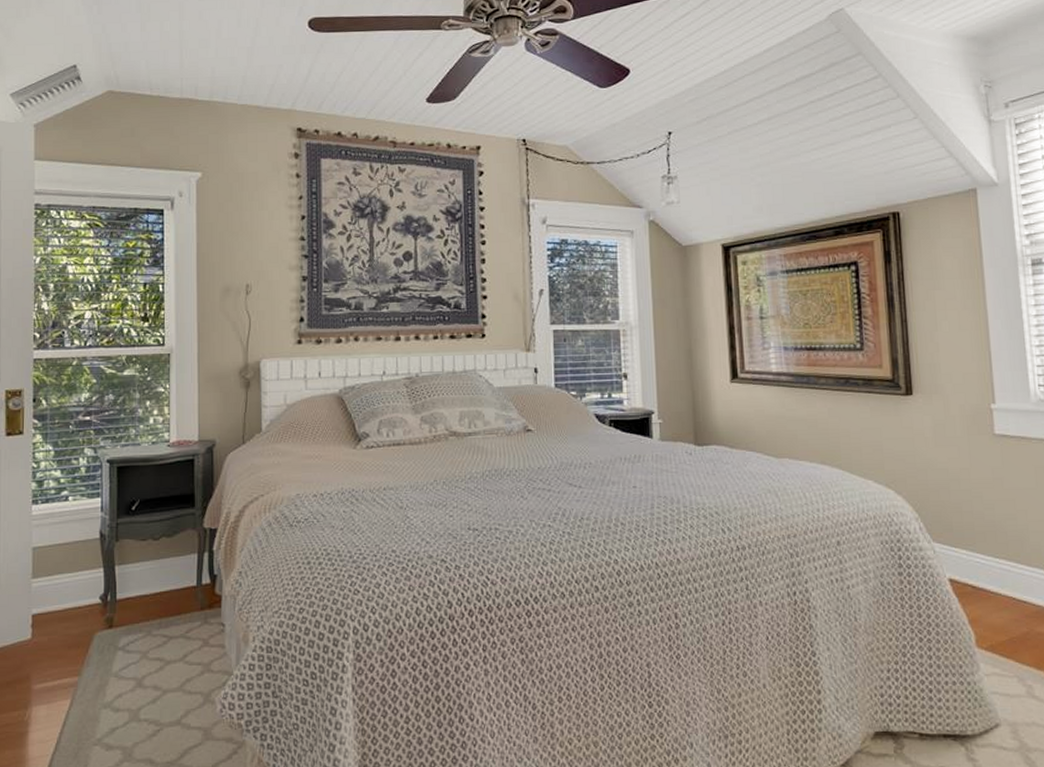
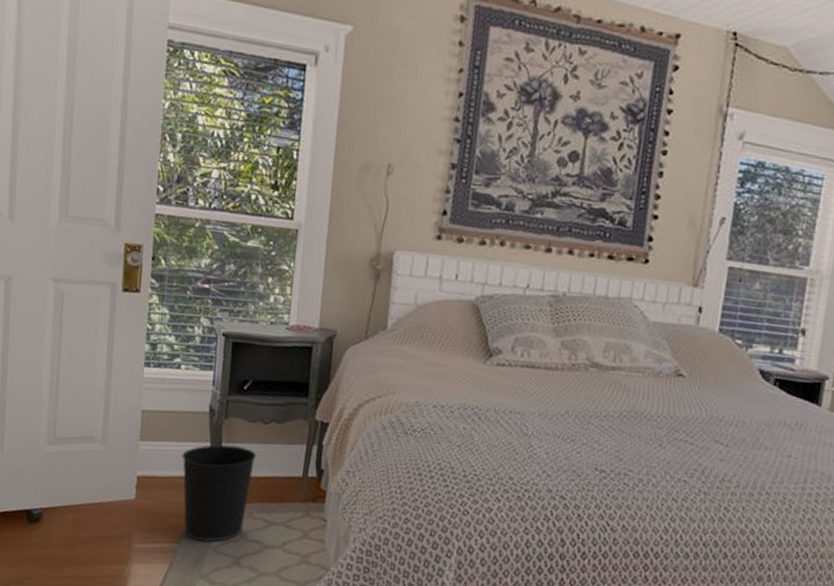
wastebasket: none [76,567,150,670] -> present [182,444,256,542]

